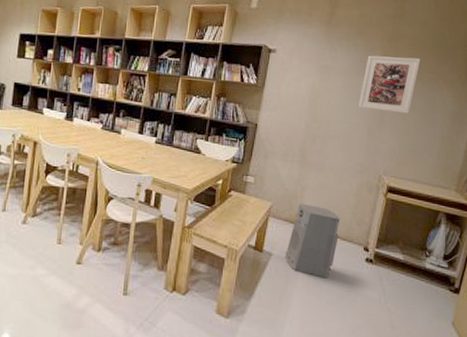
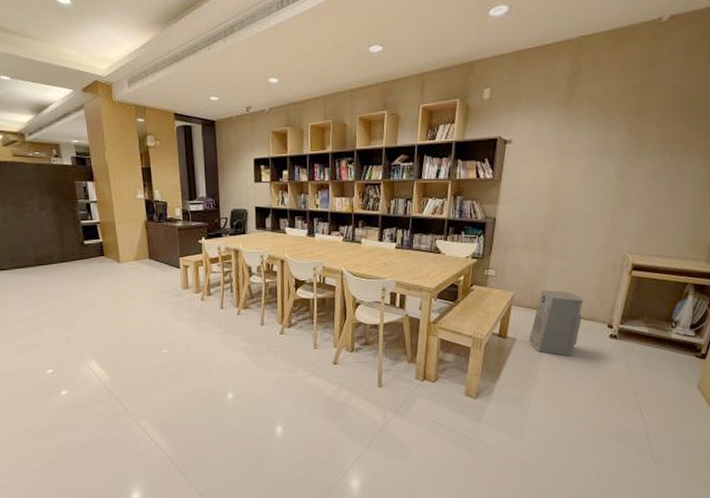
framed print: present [358,55,421,114] -> none [601,128,670,190]

